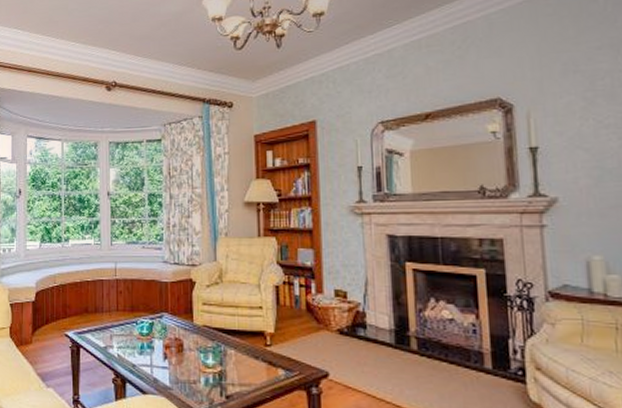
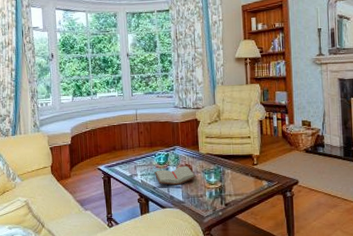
paperback book: none [135,339,188,365] -> present [154,165,196,185]

